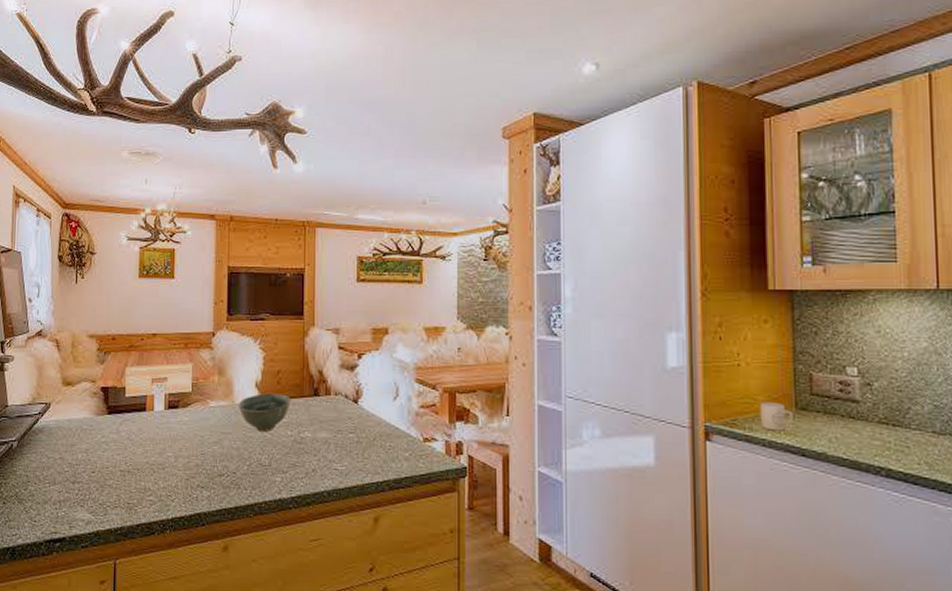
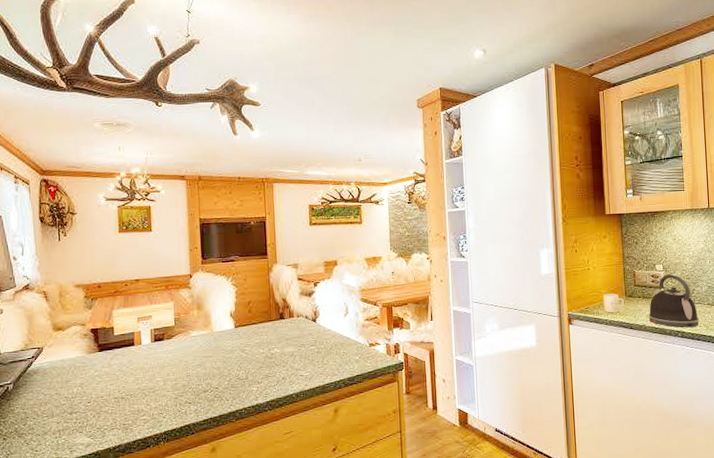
bowl: present [238,392,291,433] -> none [216,319,261,353]
kettle: none [832,382,917,463] -> present [648,274,699,327]

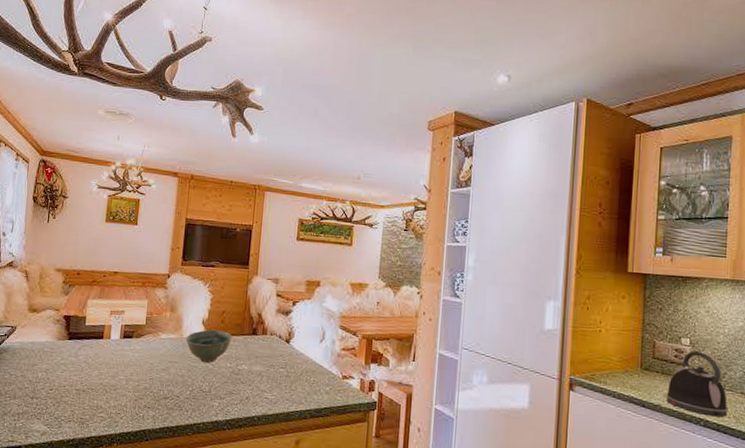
bowl: none [216,319,261,353] -> present [185,329,232,364]
mug: present [603,293,624,313] -> none [613,361,639,386]

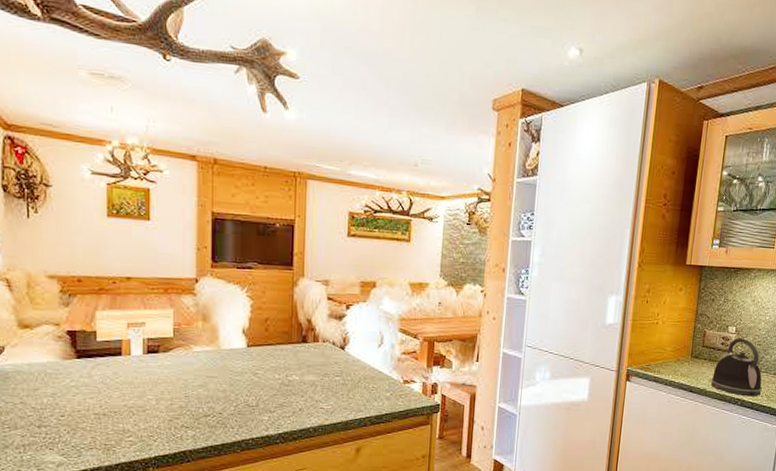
bowl: present [185,329,232,364] -> none [224,338,279,376]

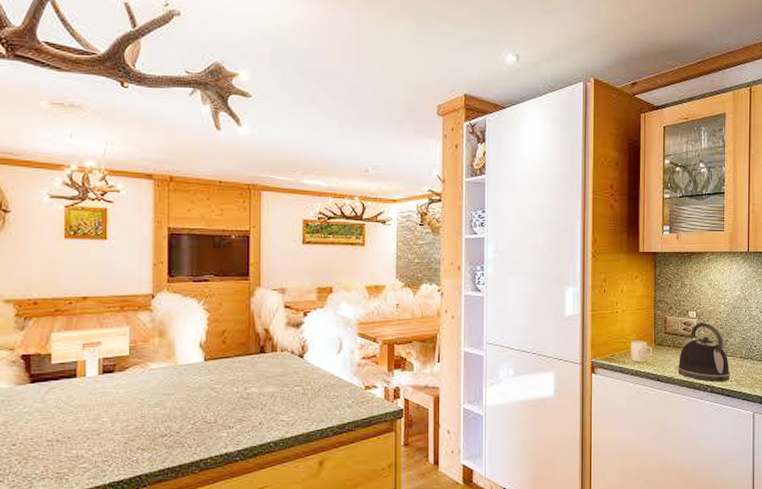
mug: none [666,351,689,374] -> present [630,340,653,363]

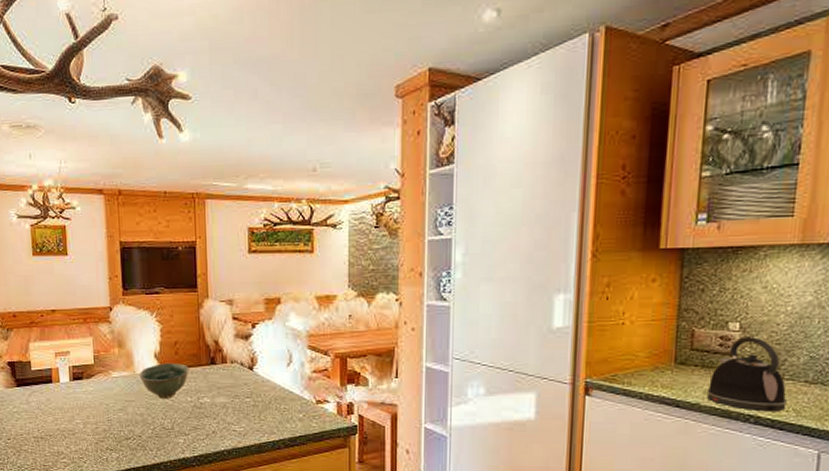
bowl: none [181,351,237,391] -> present [139,362,189,400]
mug: present [630,340,653,363] -> none [639,357,672,385]

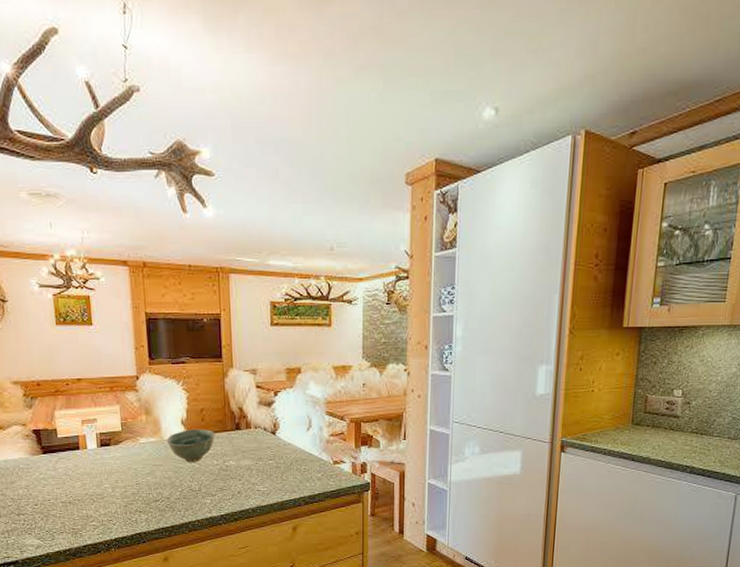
kettle: present [706,337,787,411] -> none [655,402,715,462]

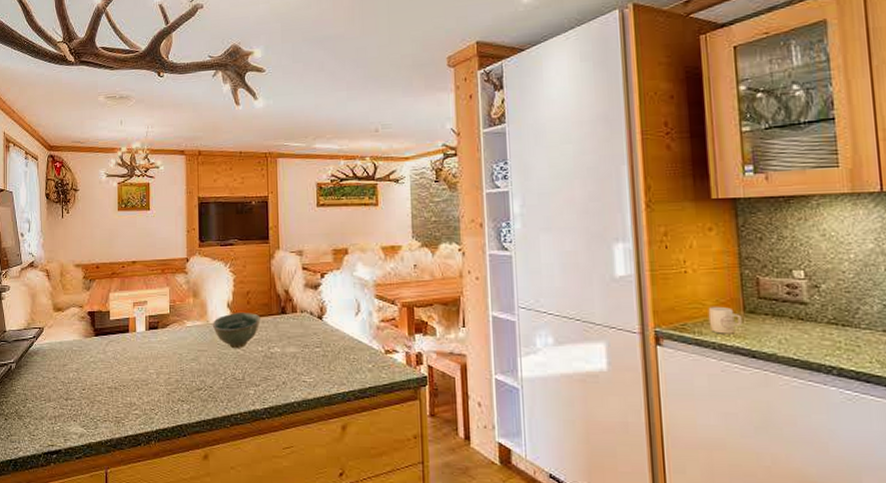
mug: none [604,419,630,442] -> present [708,306,742,334]

